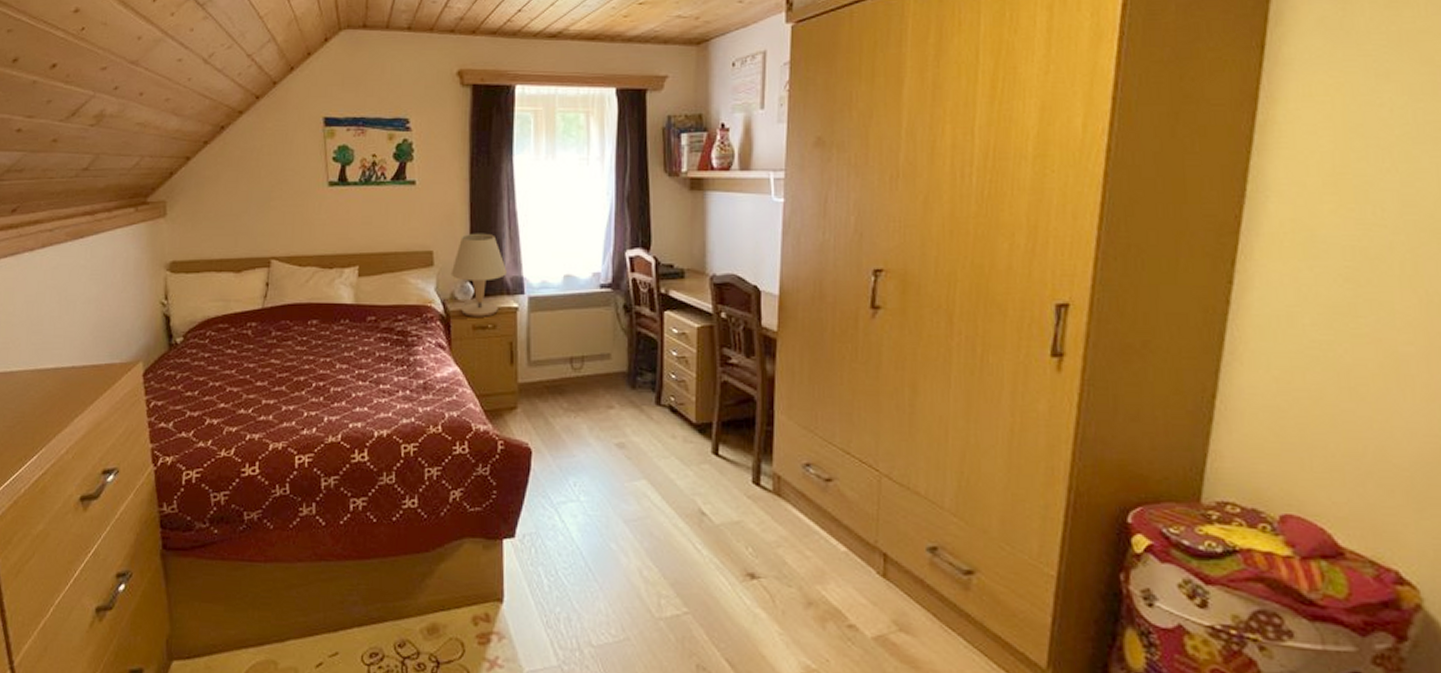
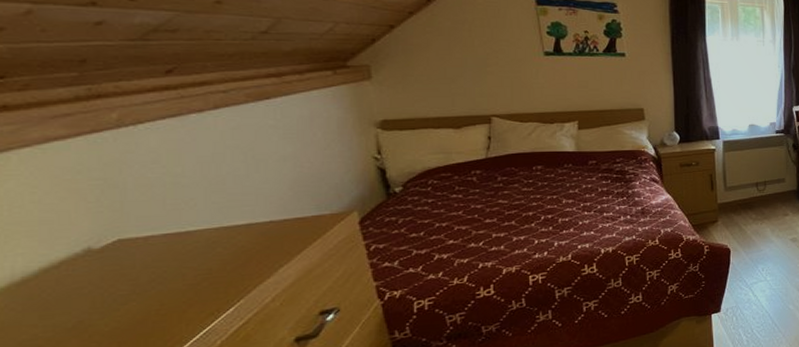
table lamp: present [450,233,507,317] -> none [659,94,705,157]

